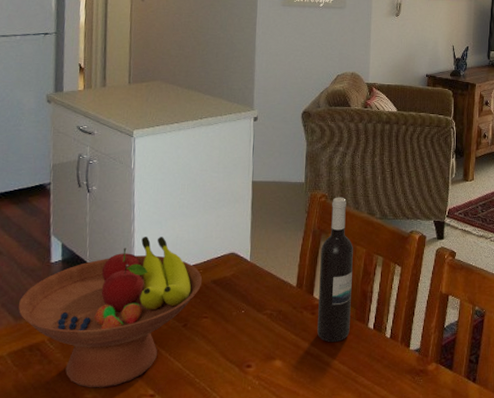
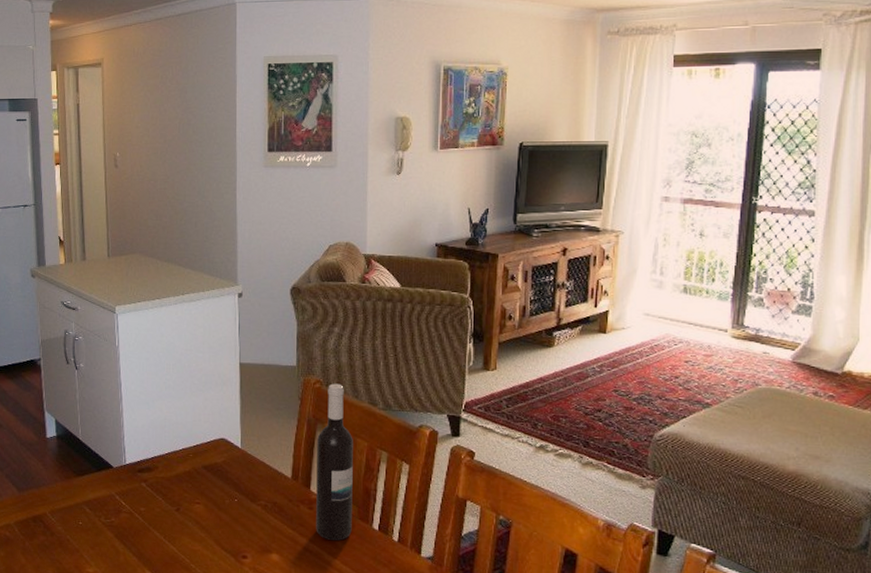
fruit bowl: present [18,237,203,388] -> none [21,417,193,564]

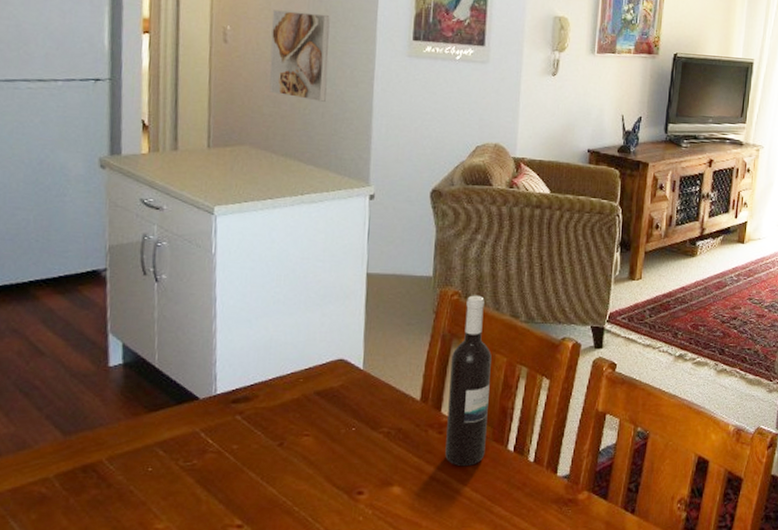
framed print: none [150,135,198,213] -> present [269,10,330,102]

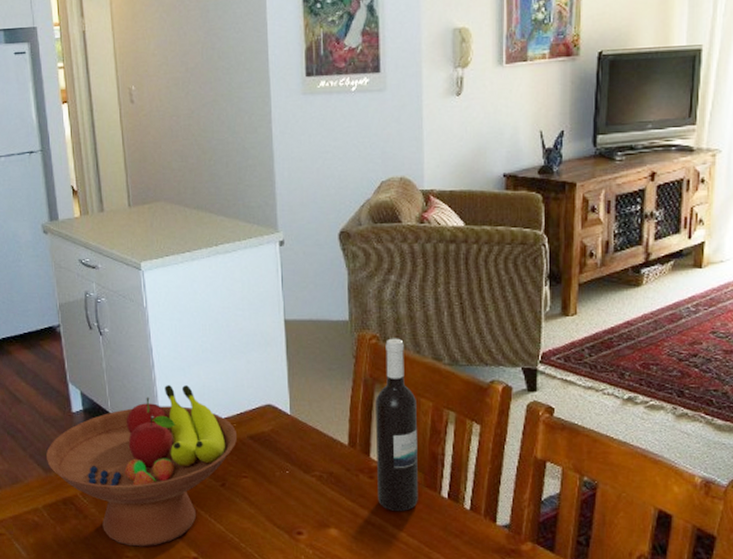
fruit bowl: none [68,338,303,517] -> present [46,385,238,547]
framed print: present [269,10,330,102] -> none [170,61,228,151]

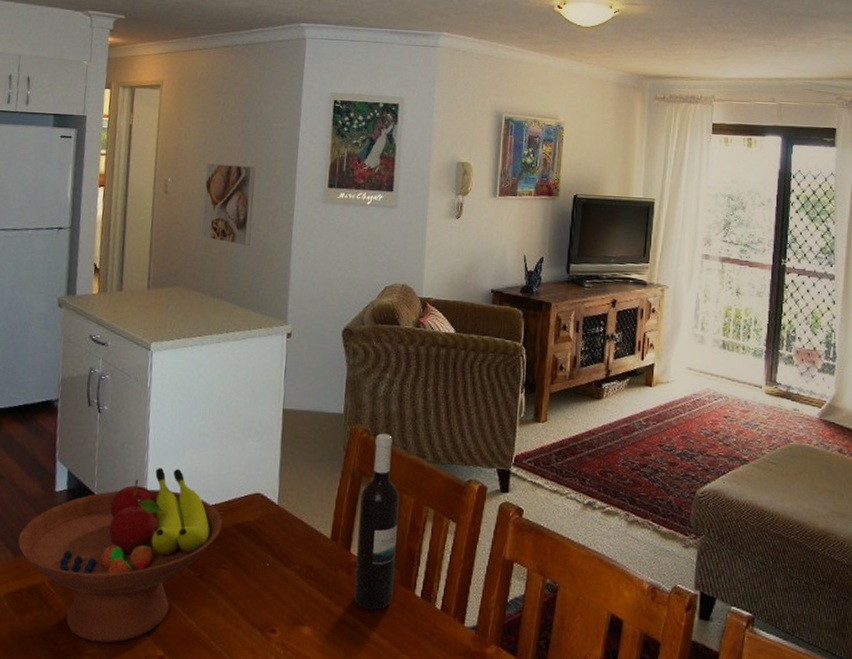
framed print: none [170,61,228,151] -> present [201,163,256,246]

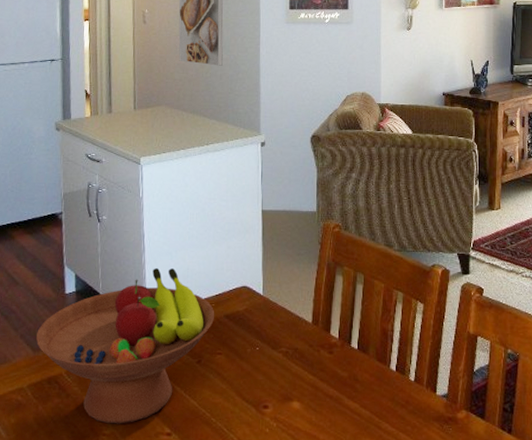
wine bottle: present [354,433,399,611] -> none [336,227,371,385]

